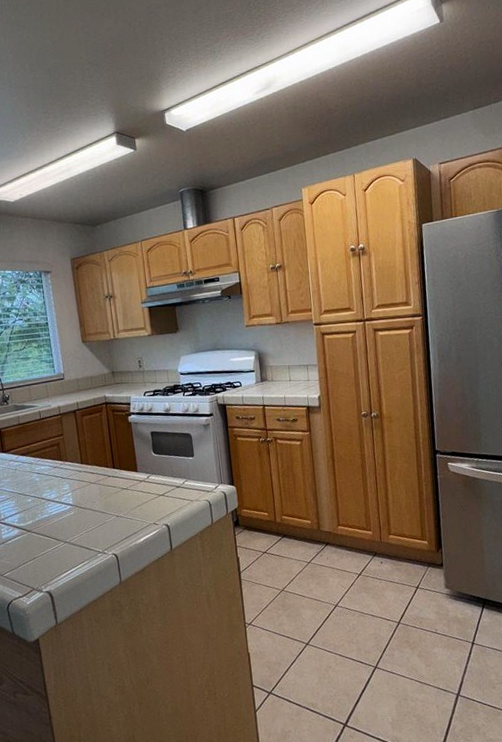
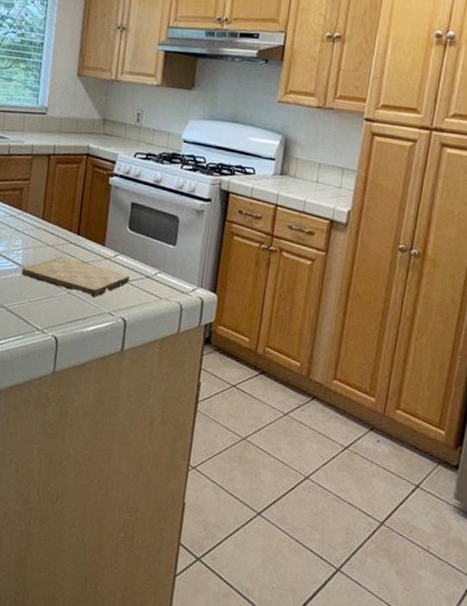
cutting board: none [74,489,164,514] -> present [21,256,130,297]

